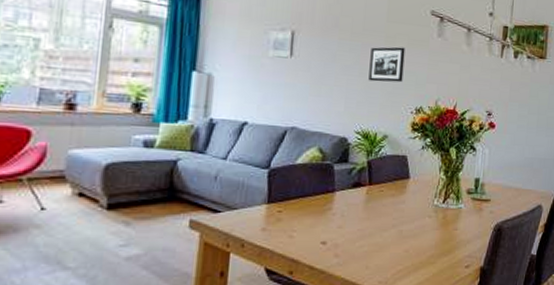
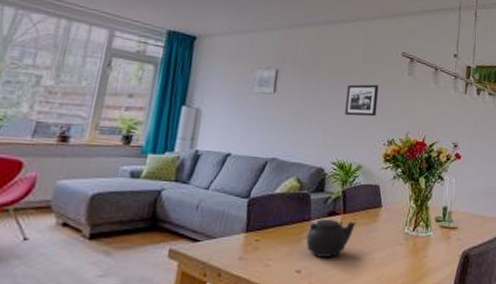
teapot: none [330,190,383,229] -> present [306,219,357,257]

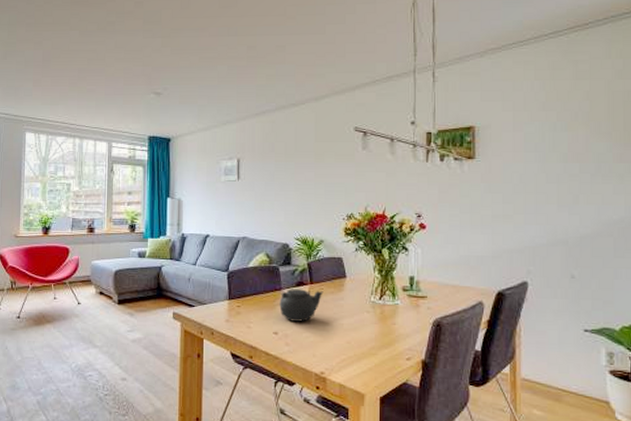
picture frame: present [345,84,379,117] -> none [303,162,333,194]

